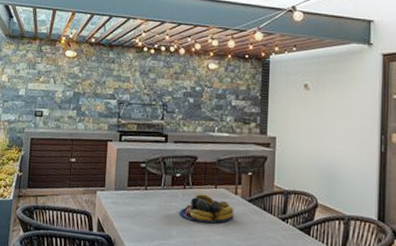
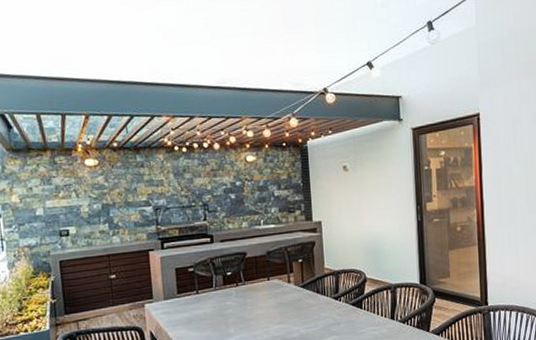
fruit bowl: present [179,194,234,224] -> none [235,288,290,317]

